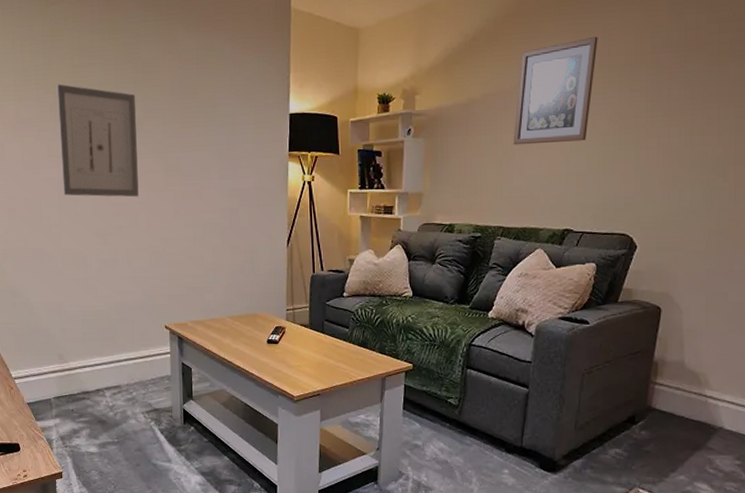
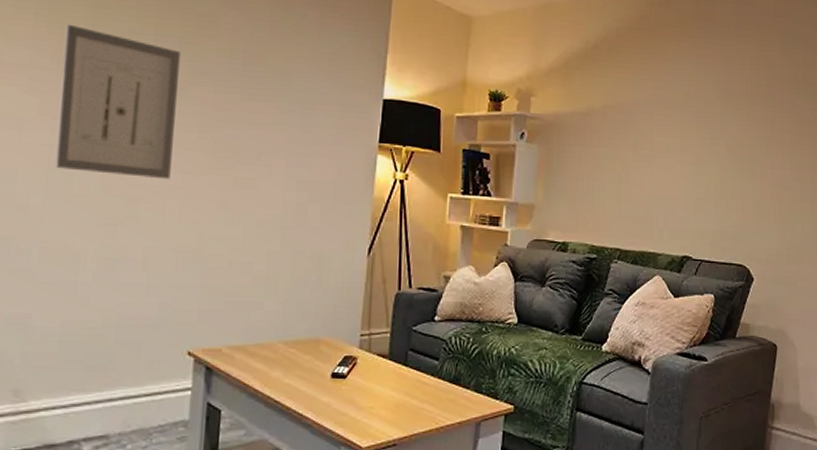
wall art: present [513,36,598,145] -> none [632,61,717,165]

